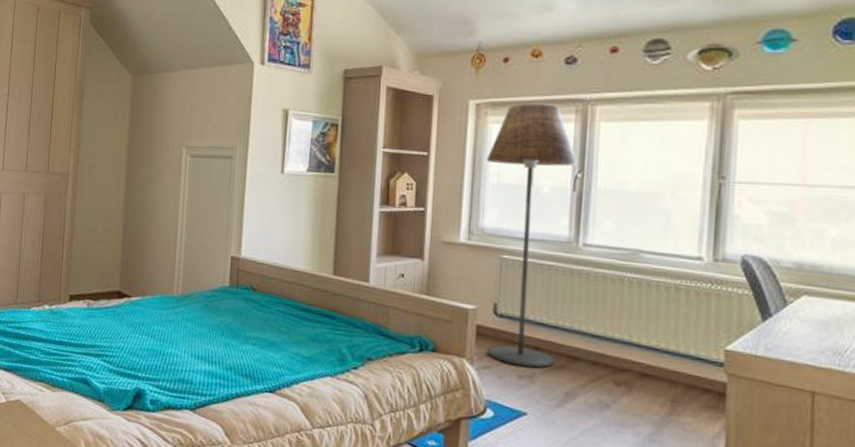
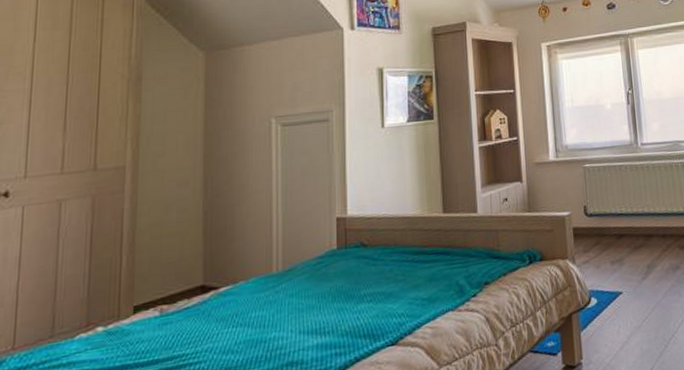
floor lamp: present [486,103,578,368] -> none [561,40,635,255]

